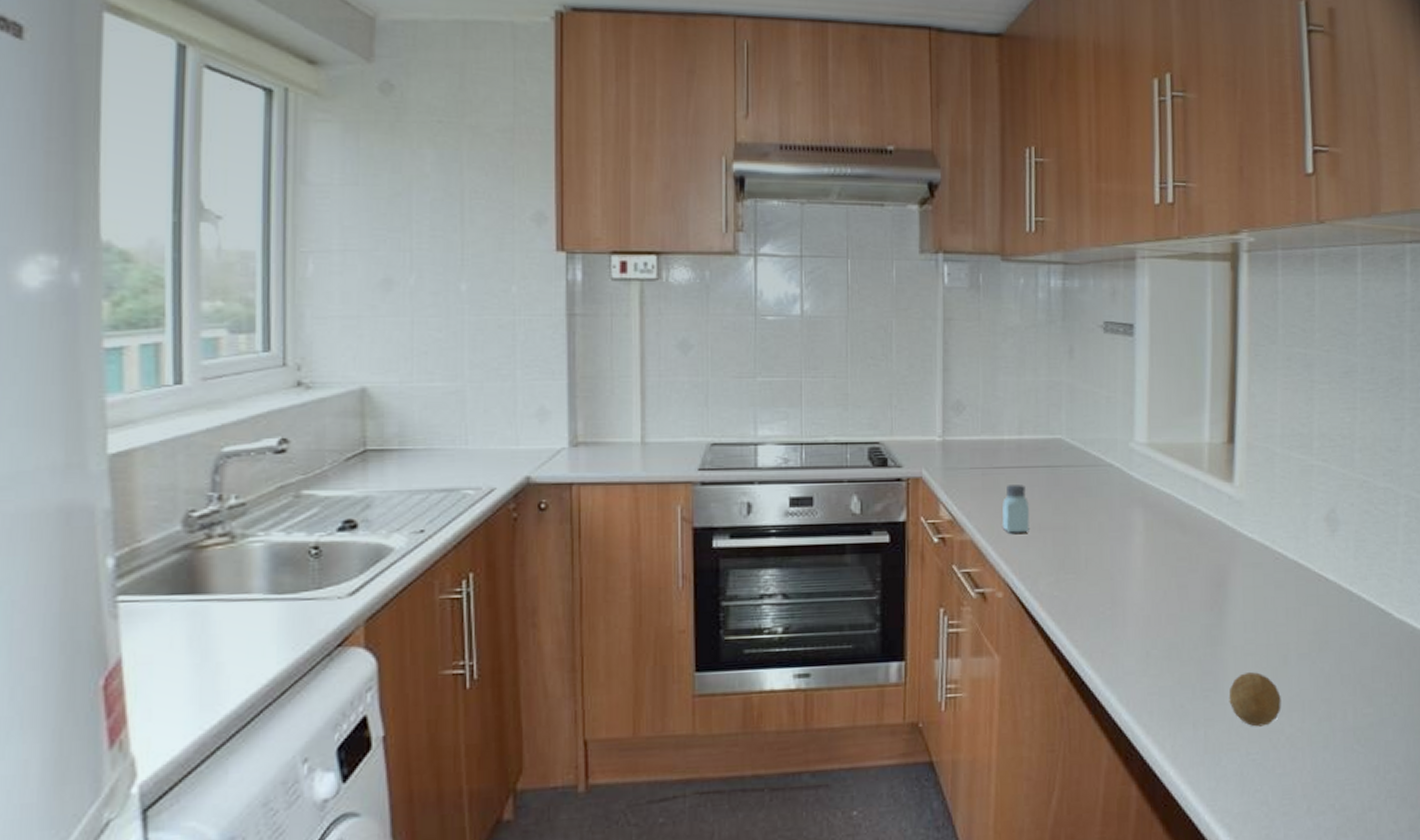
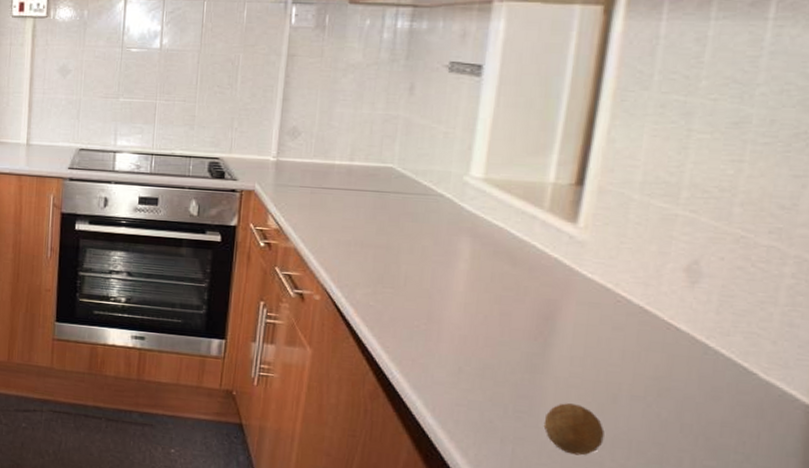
saltshaker: present [1002,485,1029,533] -> none [325,204,354,247]

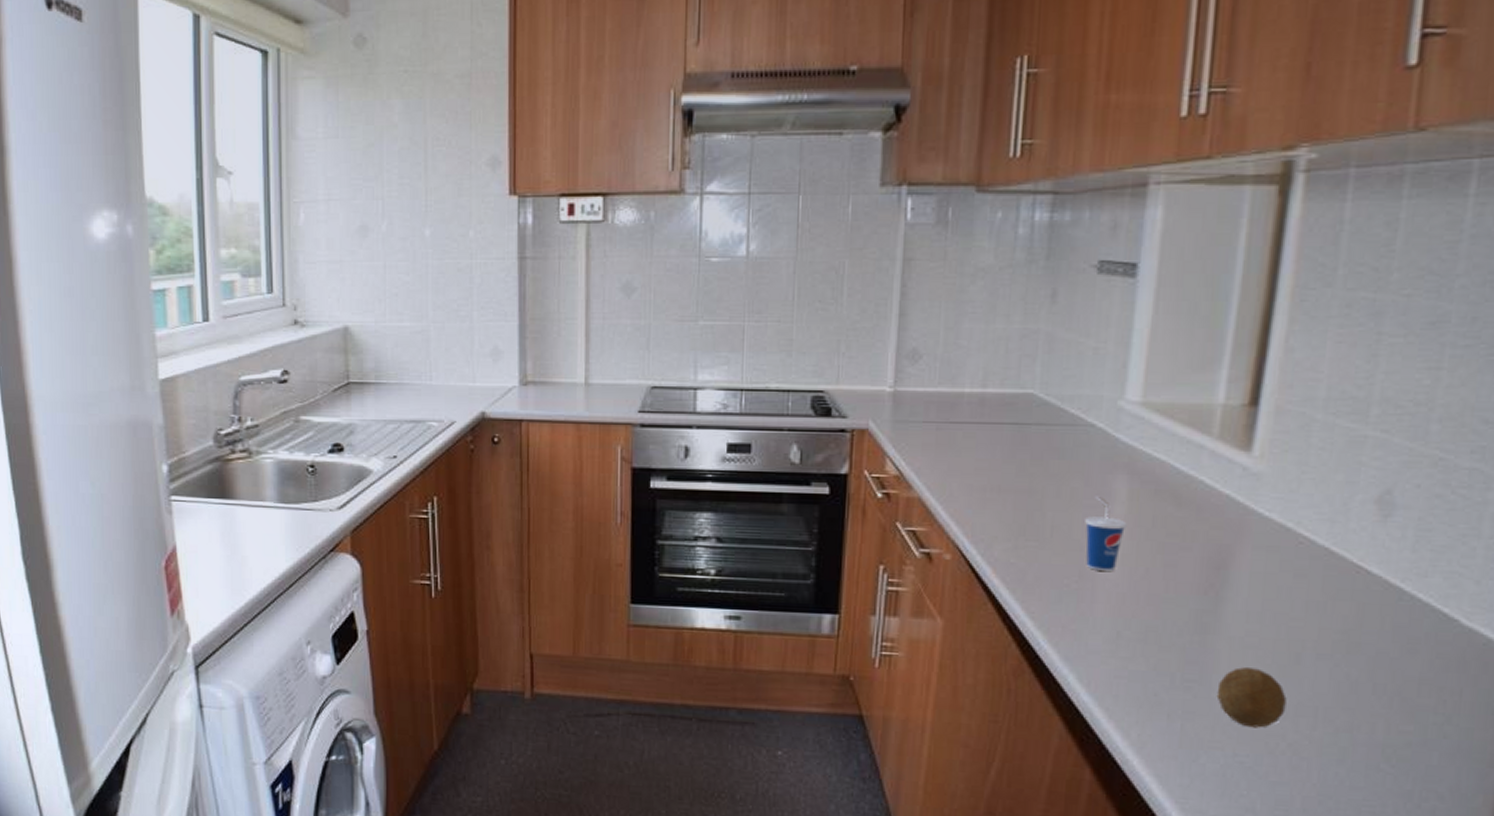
cup: none [433,253,469,317] -> present [1085,495,1127,572]

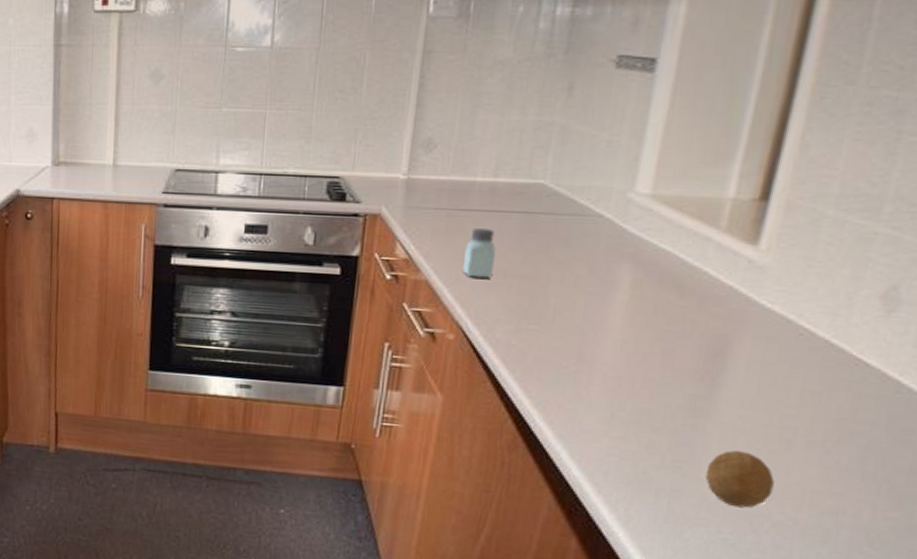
saltshaker: none [955,442,988,494] -> present [462,228,496,278]
cup: present [1085,495,1127,572] -> none [585,283,629,356]

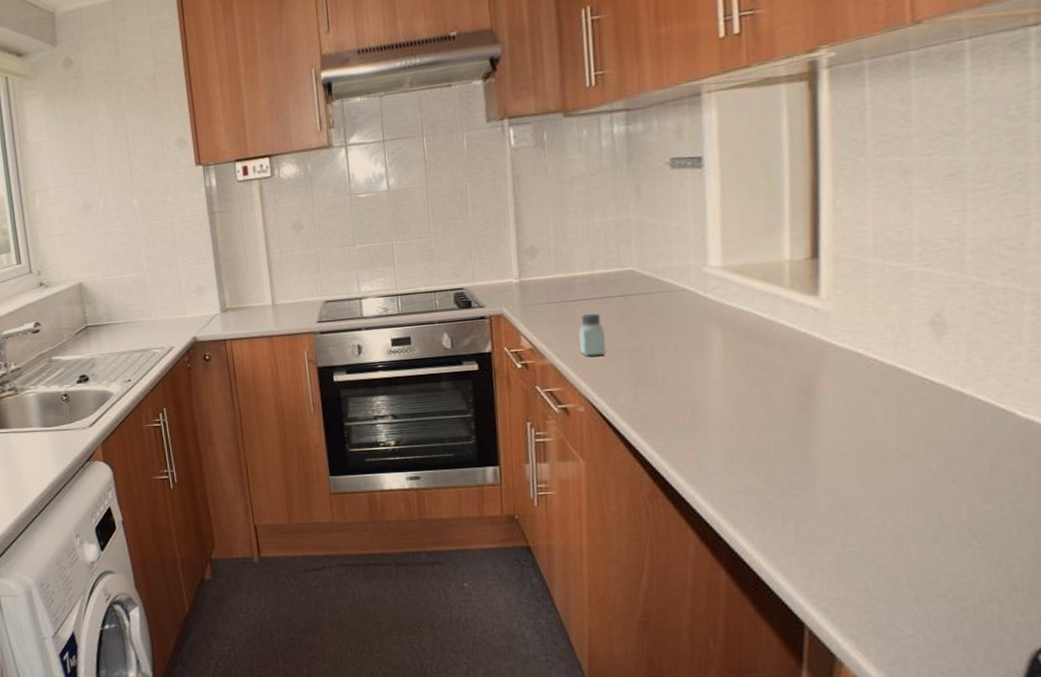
fruit: present [705,450,775,508] -> none [820,472,881,522]

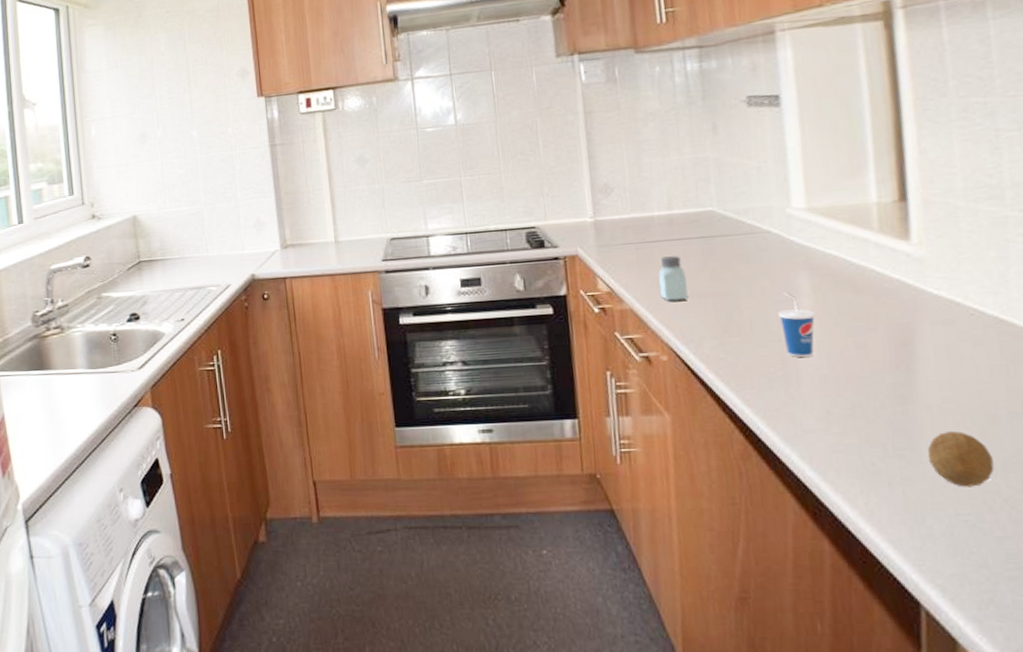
cup: none [690,346,725,407] -> present [778,291,816,358]
fruit: none [820,472,881,522] -> present [927,431,995,487]

